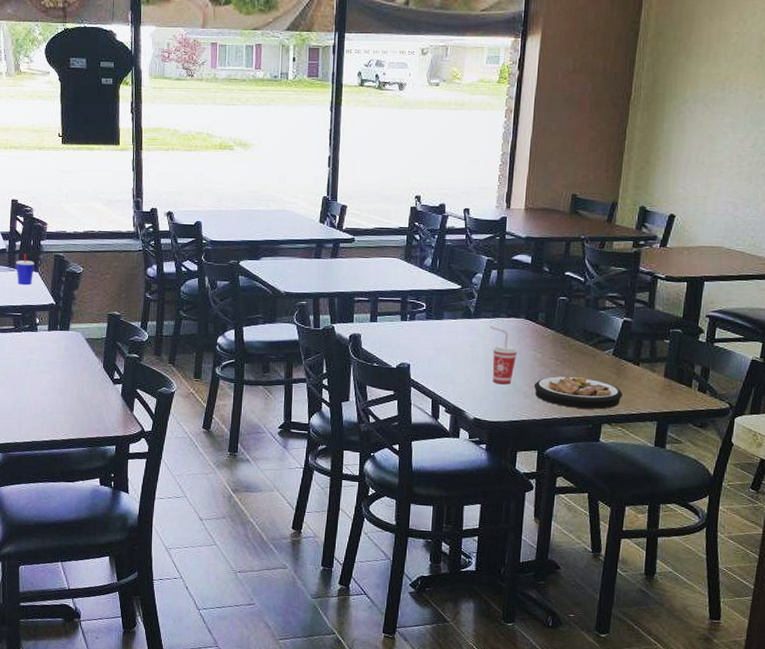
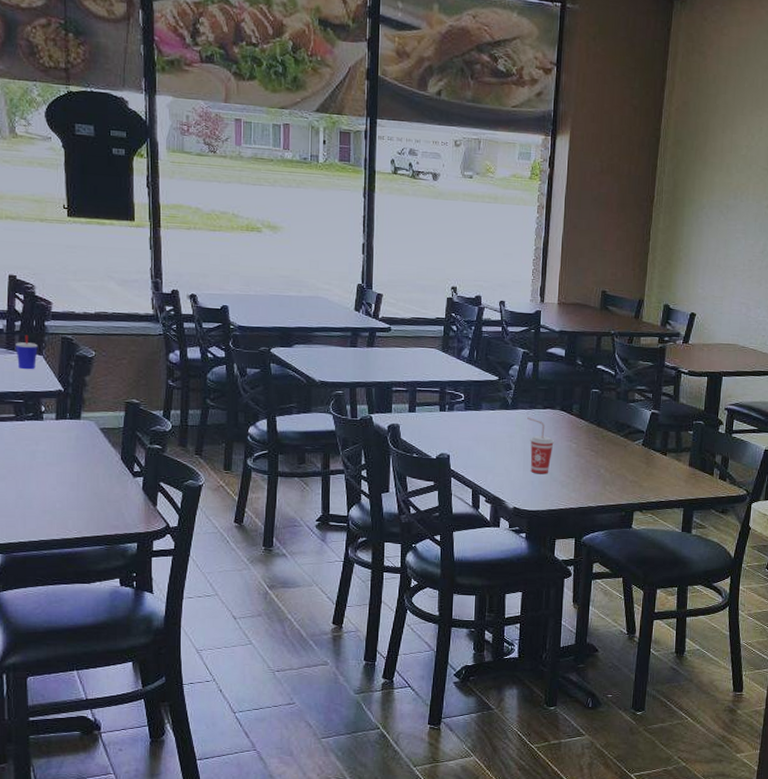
plate: present [533,376,623,409] -> none [570,466,652,497]

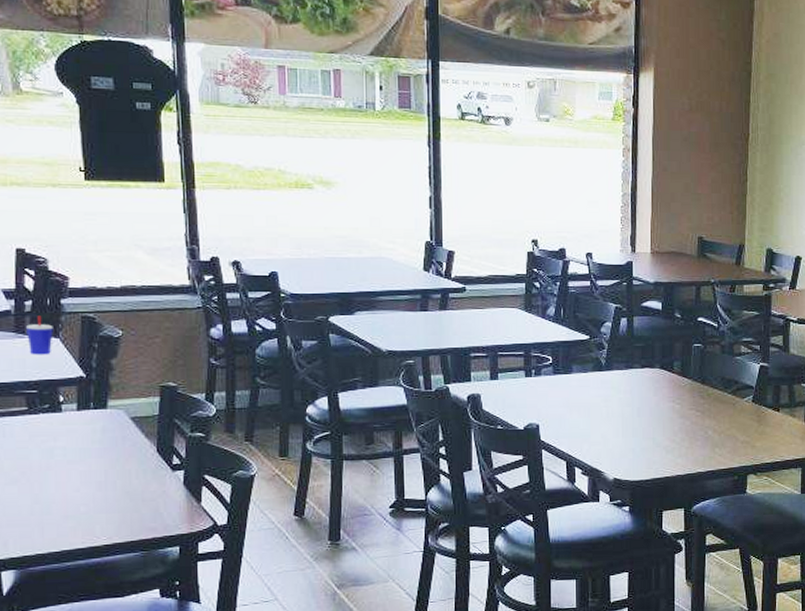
beverage cup: present [527,417,555,474] -> none [624,378,656,440]

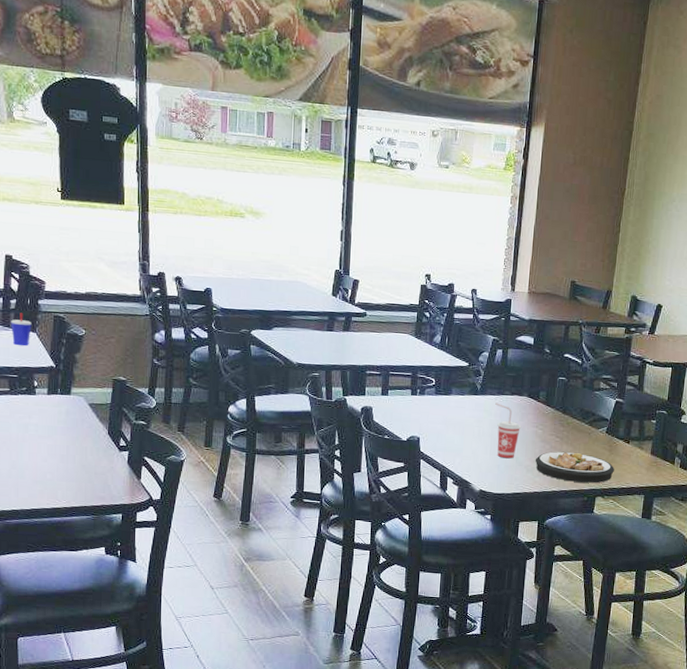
beverage cup: none [624,378,656,440] -> present [495,403,522,459]
plate: none [674,427,765,460] -> present [535,452,614,483]

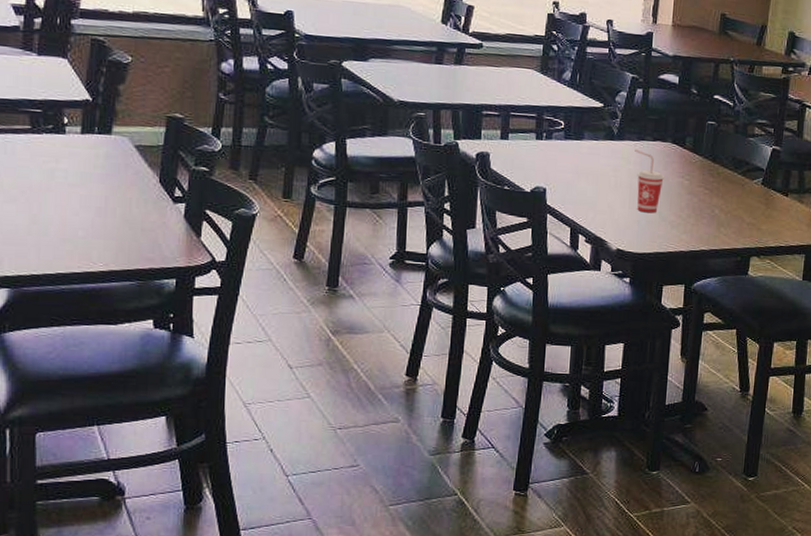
beverage cup: present [11,313,32,347] -> none [34,34,62,75]
plate: present [535,452,614,483] -> none [680,205,771,241]

